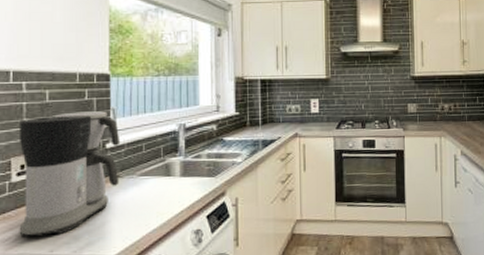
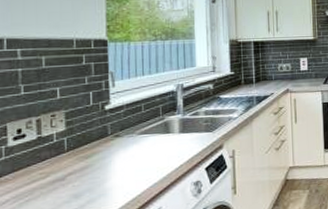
coffee maker: present [18,111,121,238] -> none [14,75,120,200]

